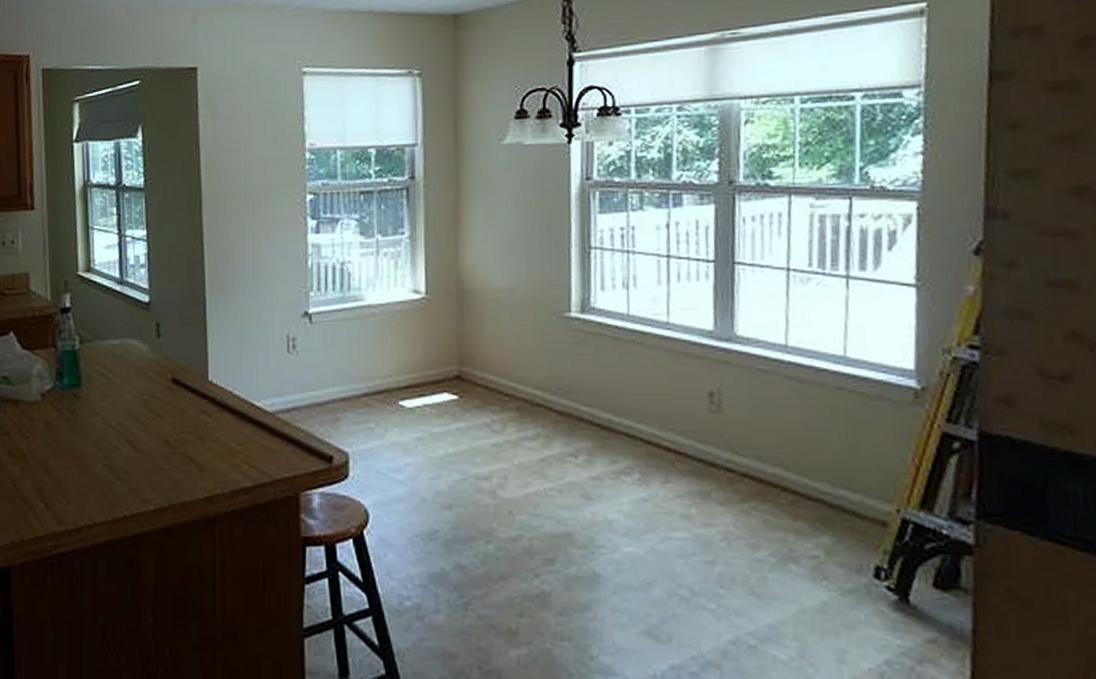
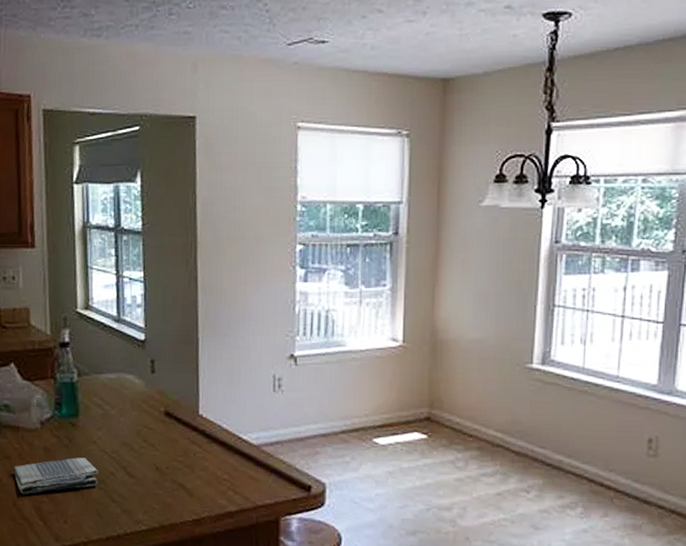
dish towel: none [13,431,103,474] -> present [13,457,99,495]

